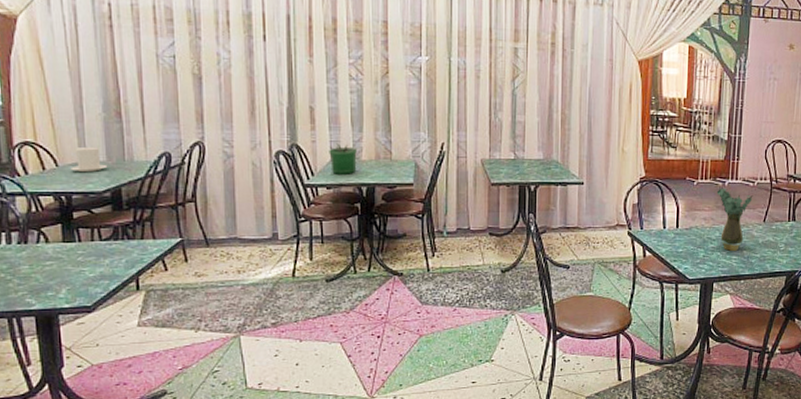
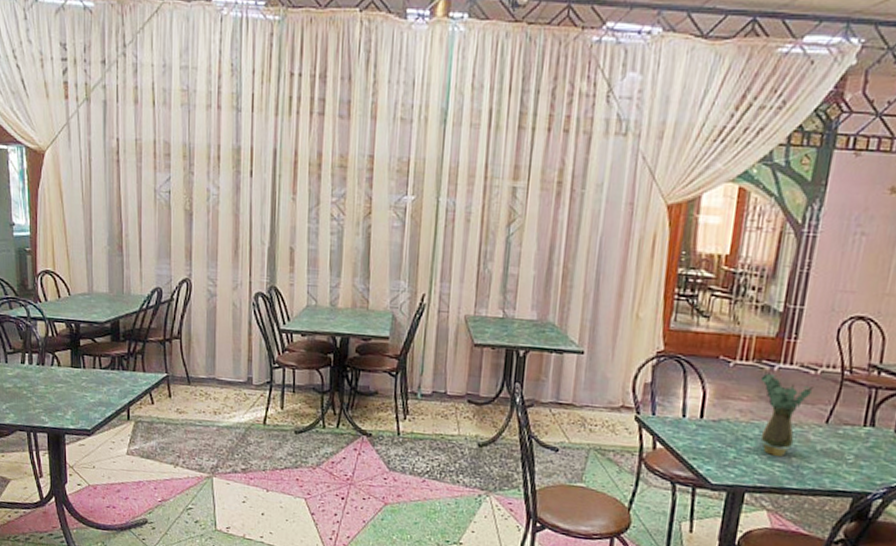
candle: present [70,146,108,173] -> none [80,278,109,303]
planter: present [329,142,363,174] -> none [306,286,340,322]

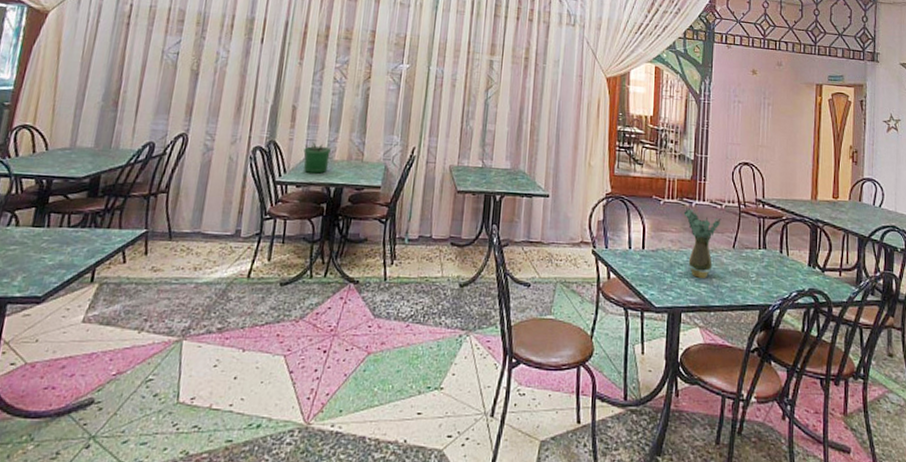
planter: none [306,286,340,322] -> present [303,141,337,174]

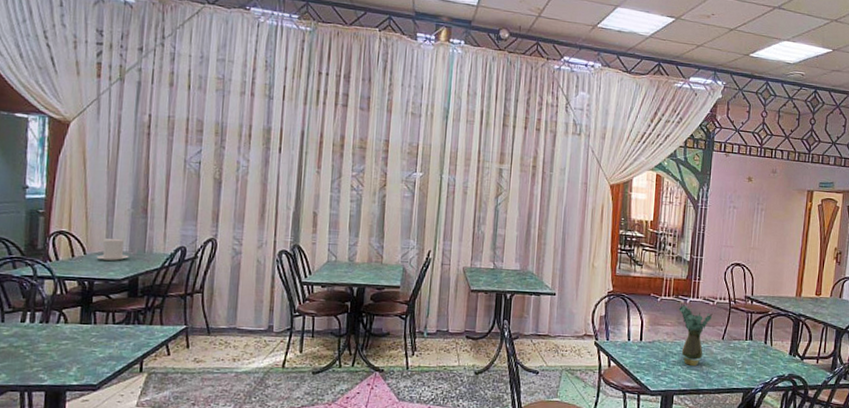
candle: none [58,132,94,158] -> present [96,238,129,262]
planter: present [303,141,337,174] -> none [326,245,357,275]

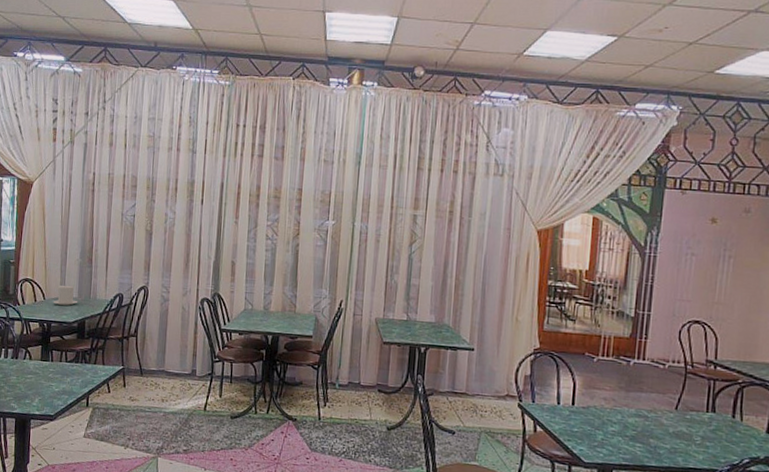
vase: present [678,303,713,366] -> none [619,365,663,438]

